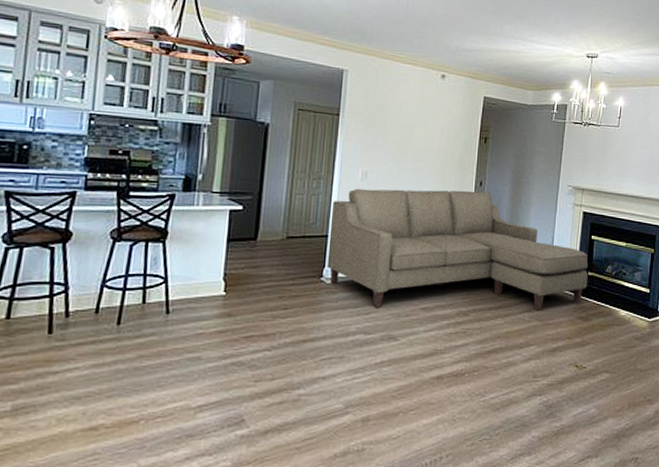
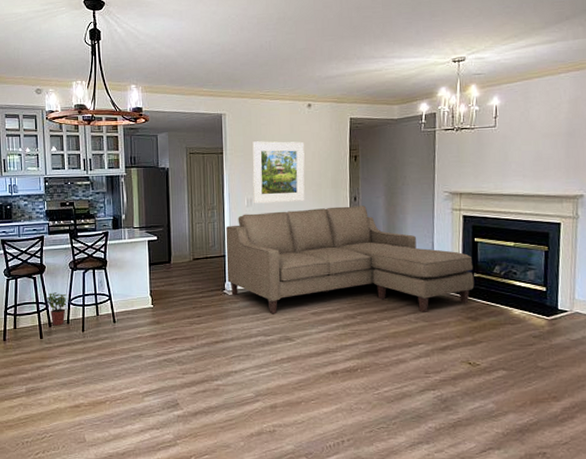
potted plant: none [65,270,101,316] -> present [45,292,68,326]
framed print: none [369,106,433,181] -> present [252,141,305,204]

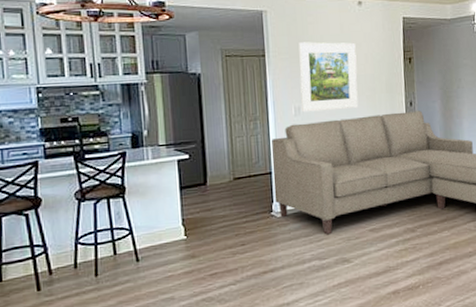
potted plant: present [45,292,68,326] -> none [43,231,74,273]

